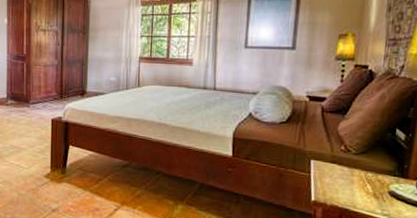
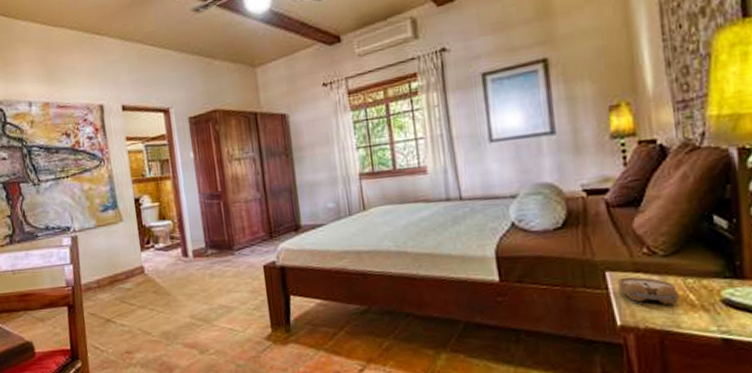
alarm clock: none [318,165,360,191] -> present [618,276,680,305]

